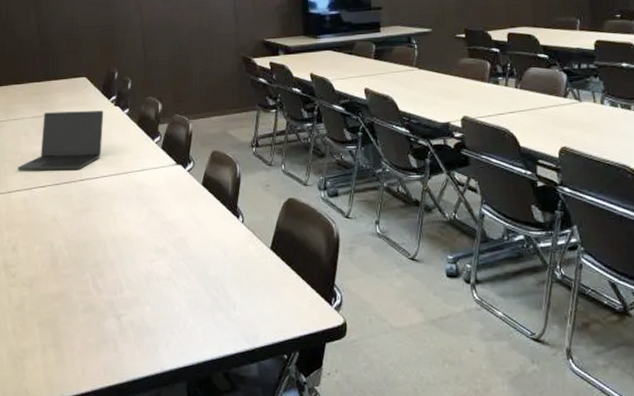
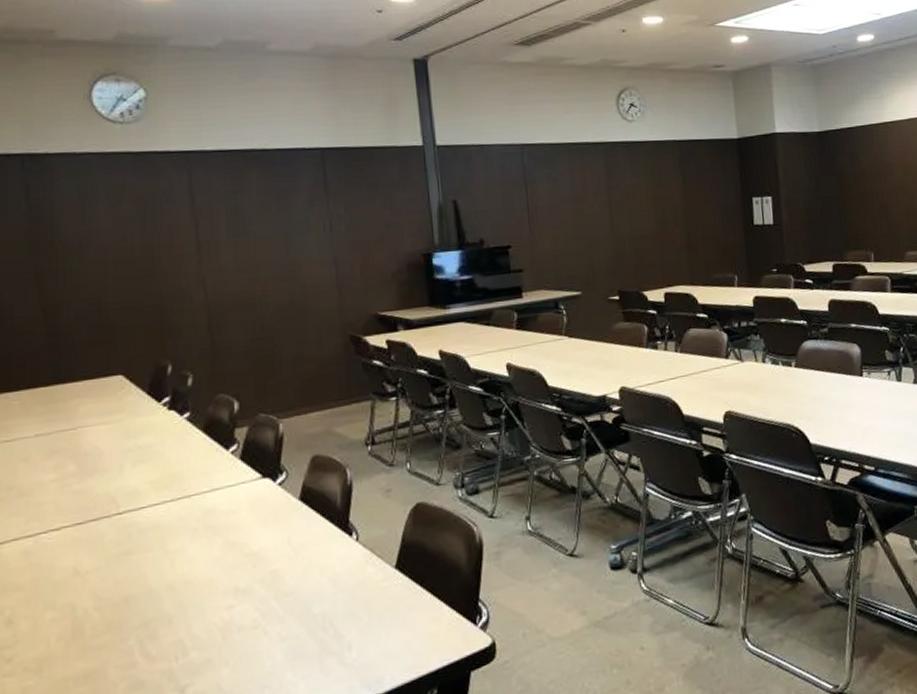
laptop: present [17,111,104,171] -> none [12,417,152,513]

